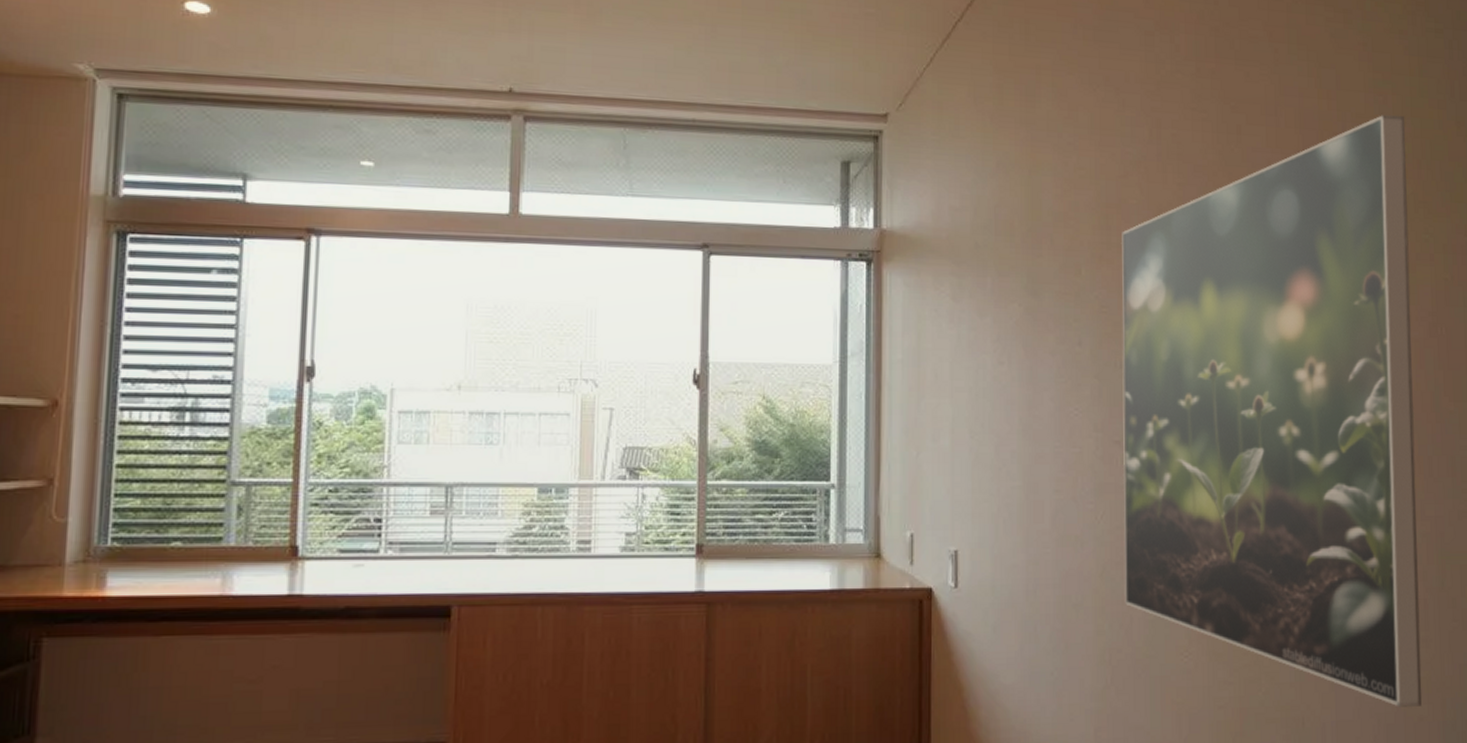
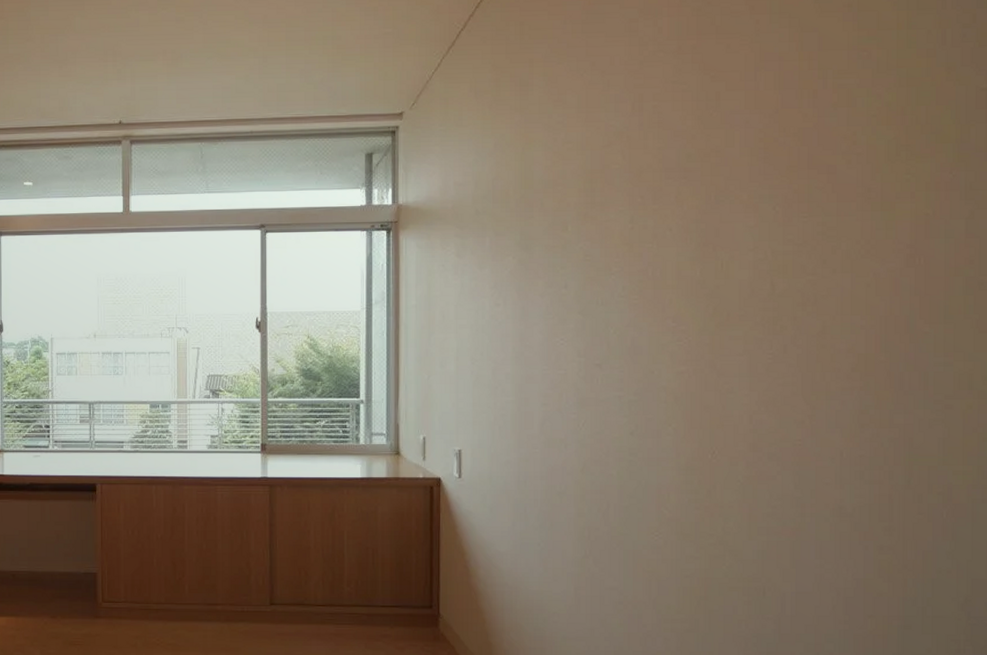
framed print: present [1121,114,1423,707] -> none [602,67,890,584]

